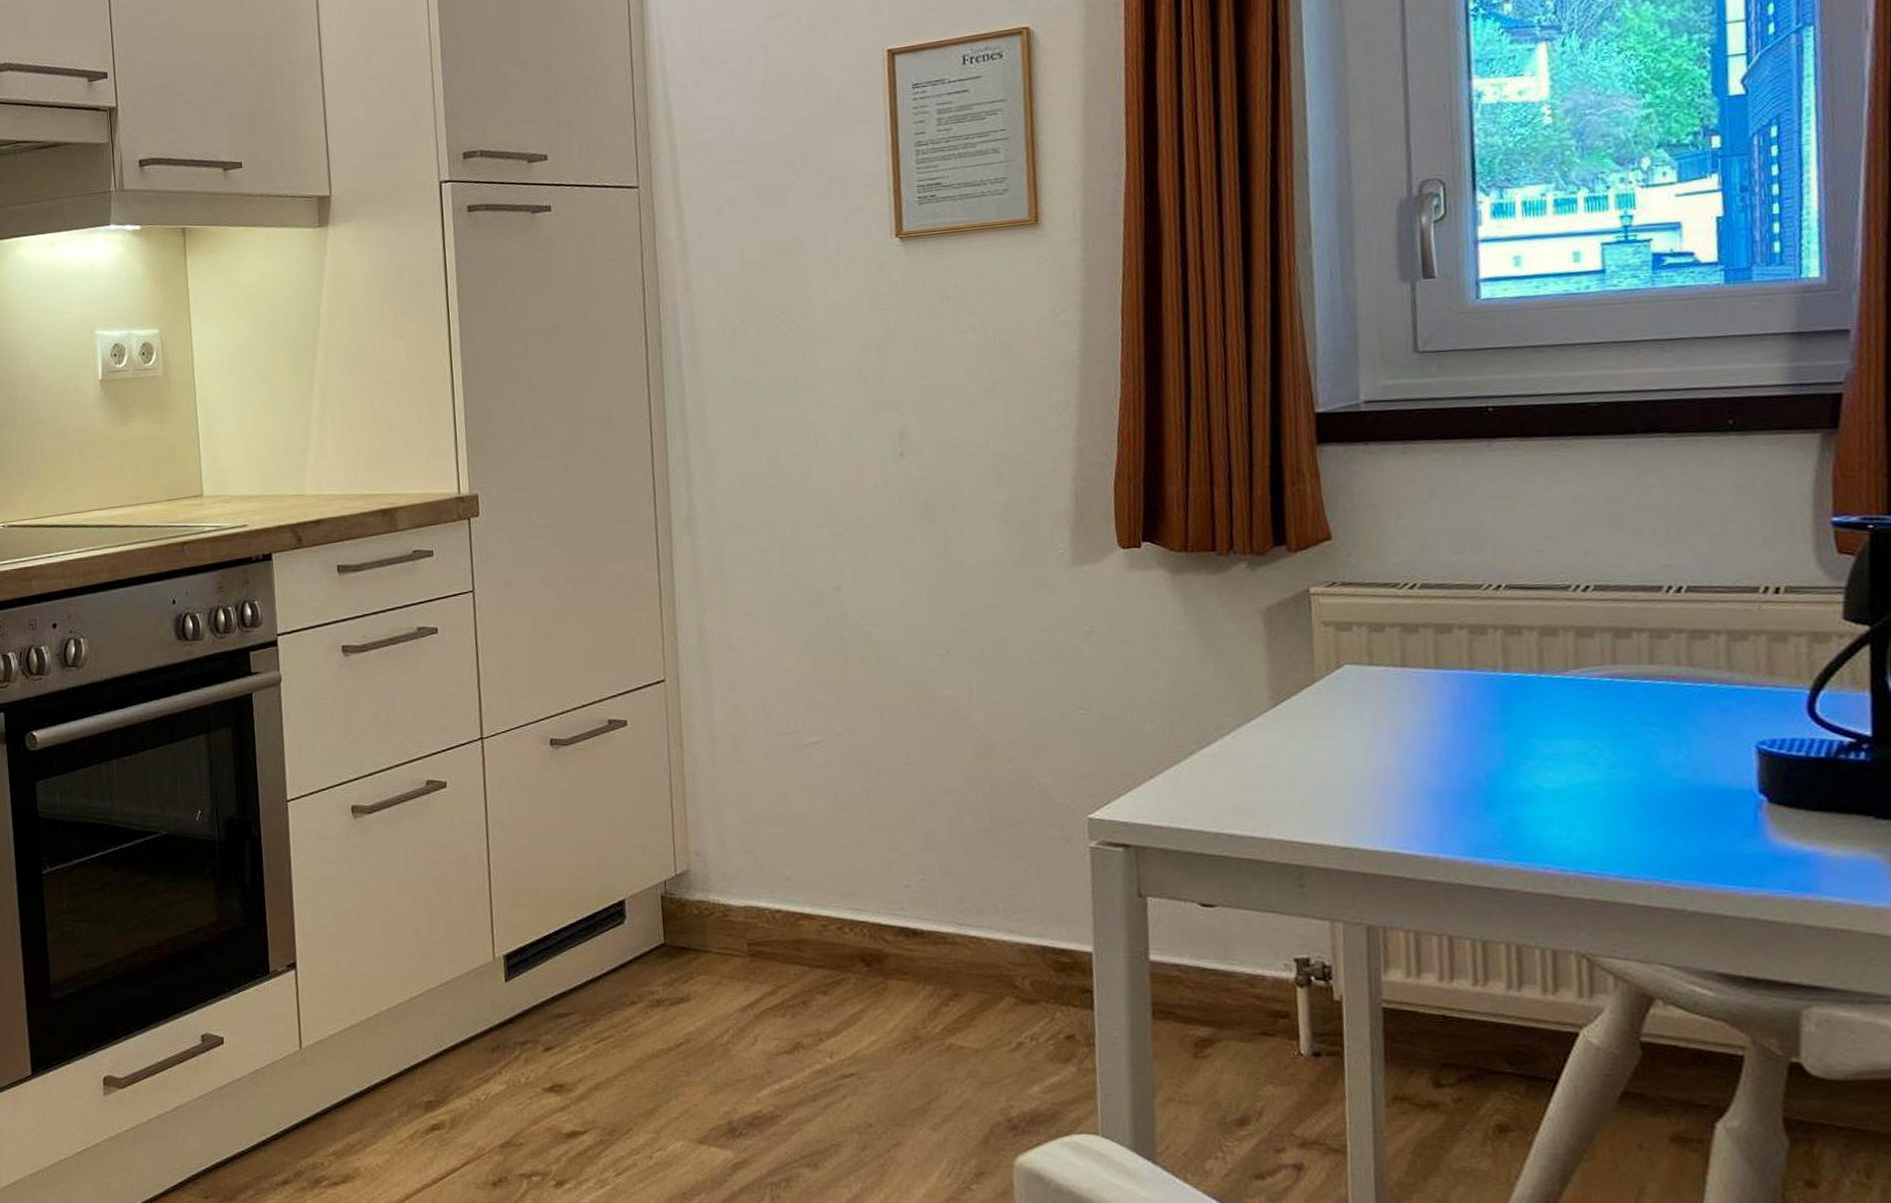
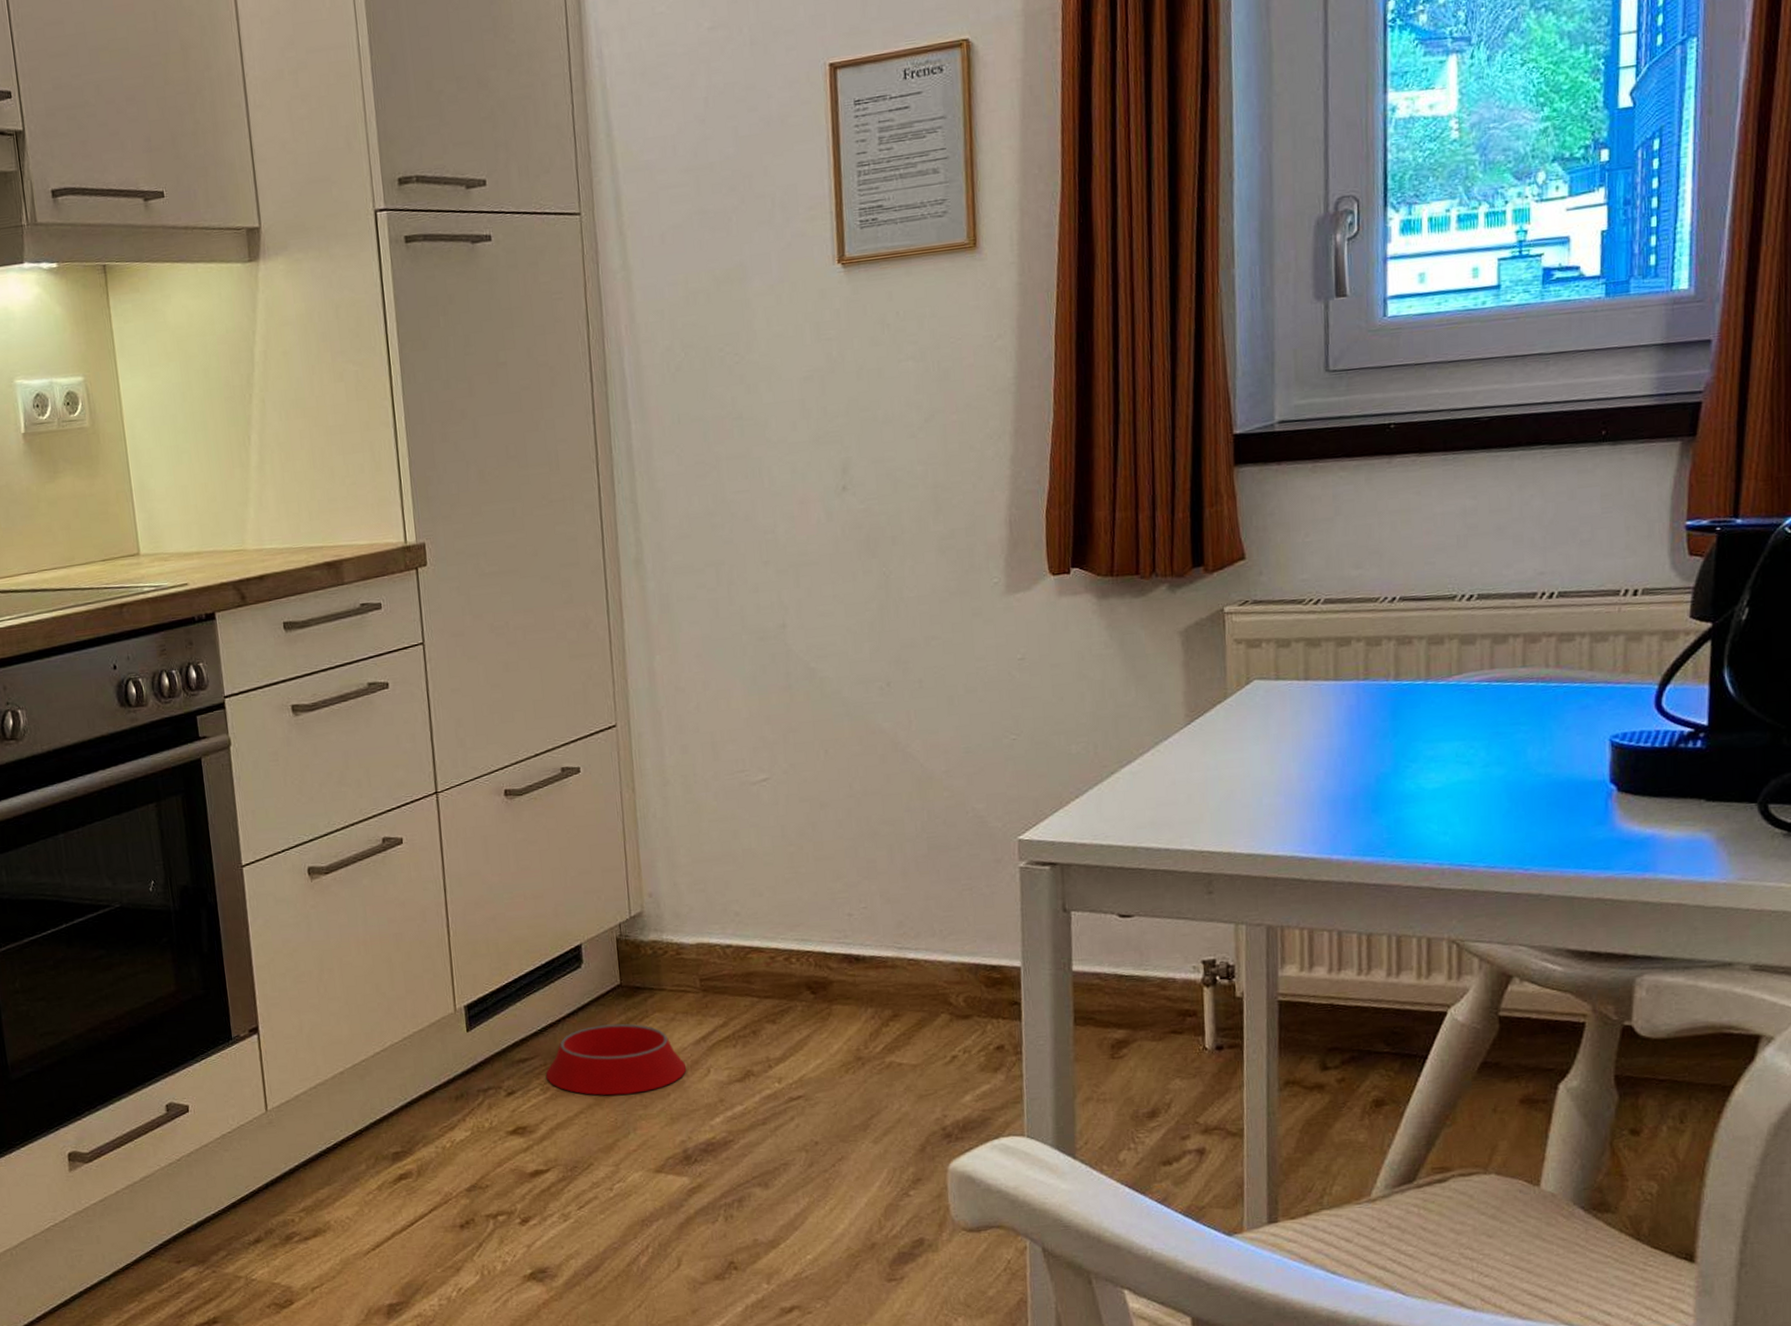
pet bowl: none [585,984,733,1058] -> present [546,1023,687,1096]

